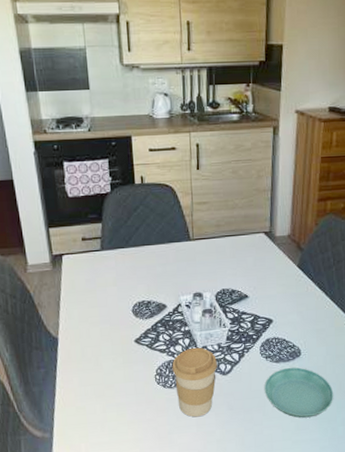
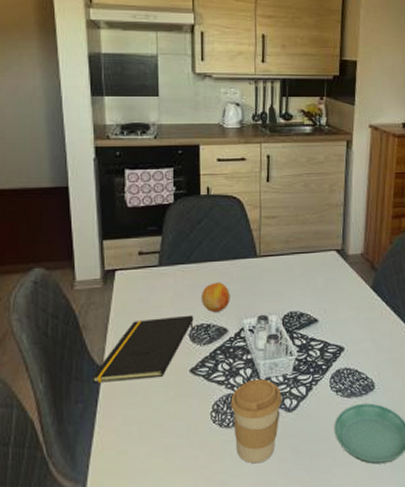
notepad: none [49,293,136,352] -> present [92,315,194,383]
fruit: none [140,264,167,290] -> present [201,282,230,312]

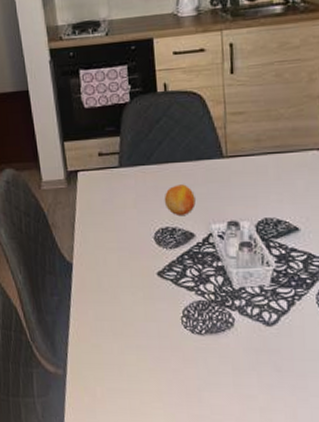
notepad: present [92,315,194,383] -> none [63,217,159,279]
coffee cup: present [230,378,282,464] -> none [201,288,259,375]

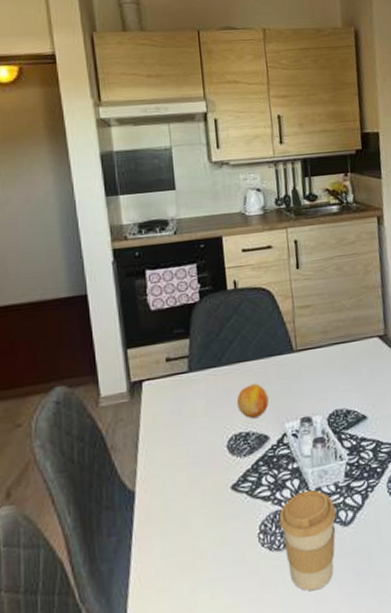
coffee cup: none [201,288,259,375] -> present [279,489,336,592]

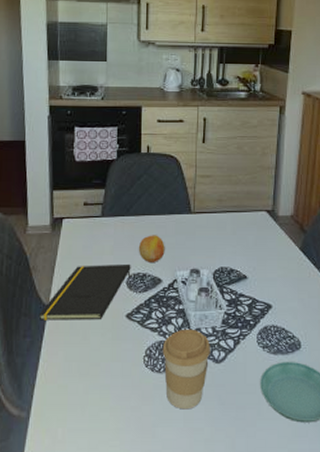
notepad: none [124,423,232,512] -> present [38,263,131,320]

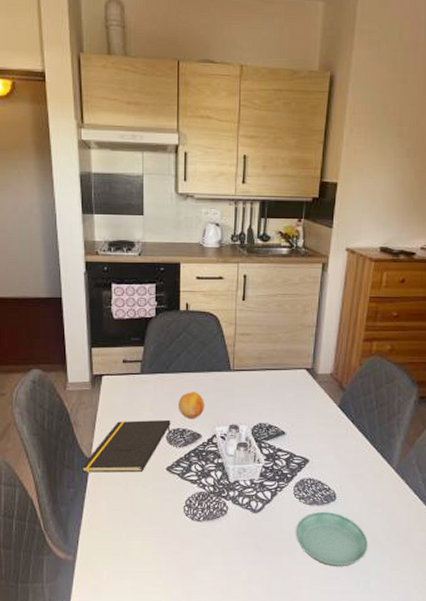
coffee cup: present [162,329,210,410] -> none [202,481,248,555]

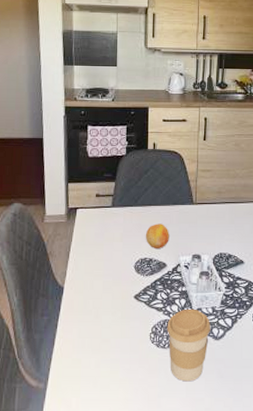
notepad: present [81,419,171,473] -> none [55,249,139,301]
coffee cup: none [202,481,248,555] -> present [167,308,210,382]

